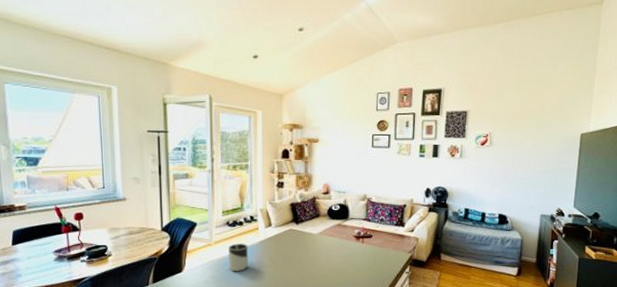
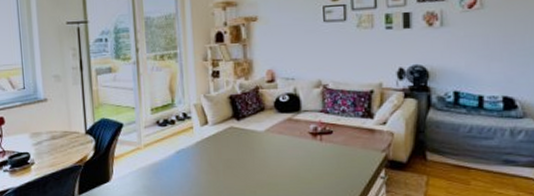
cup: present [229,243,248,272] -> none [160,146,184,180]

